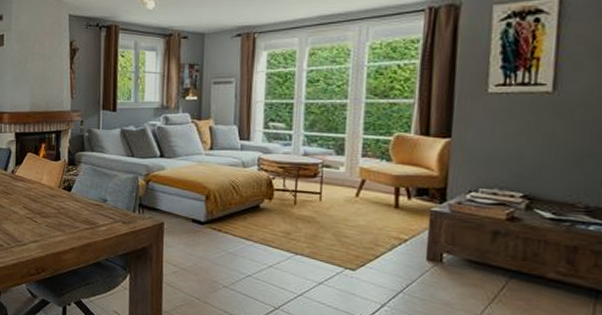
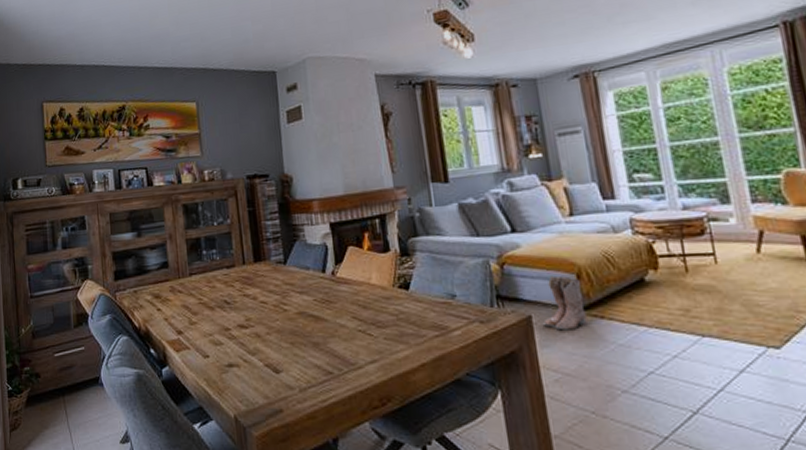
boots: none [172,194,209,237] -> present [543,275,587,331]

